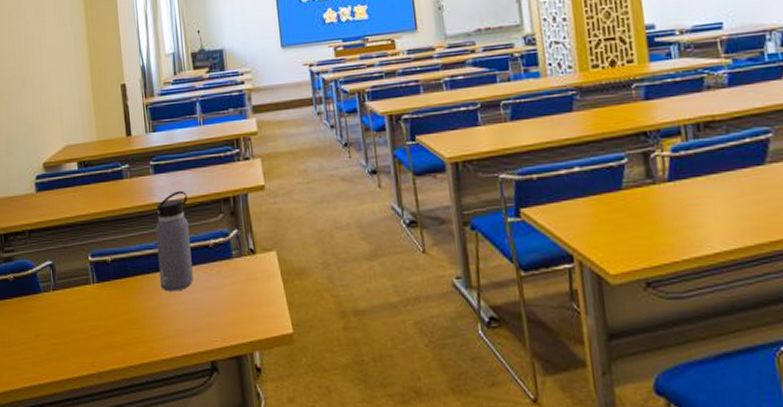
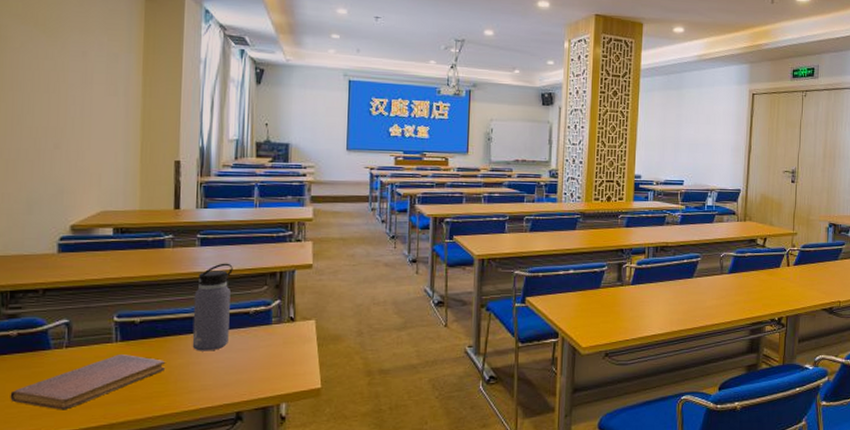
notebook: none [14,296,140,357] -> present [10,354,166,410]

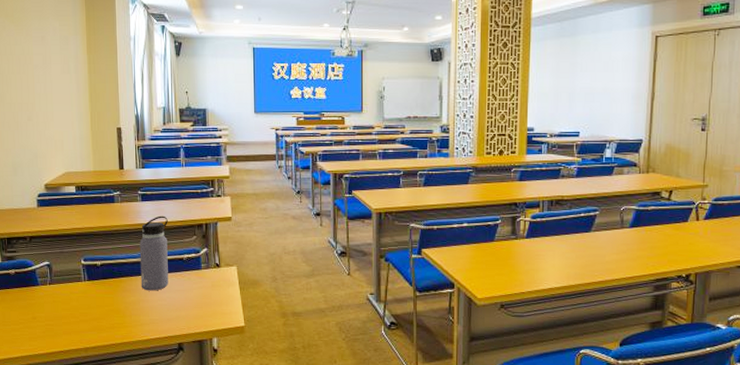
notebook: present [10,354,166,410] -> none [14,291,122,335]

